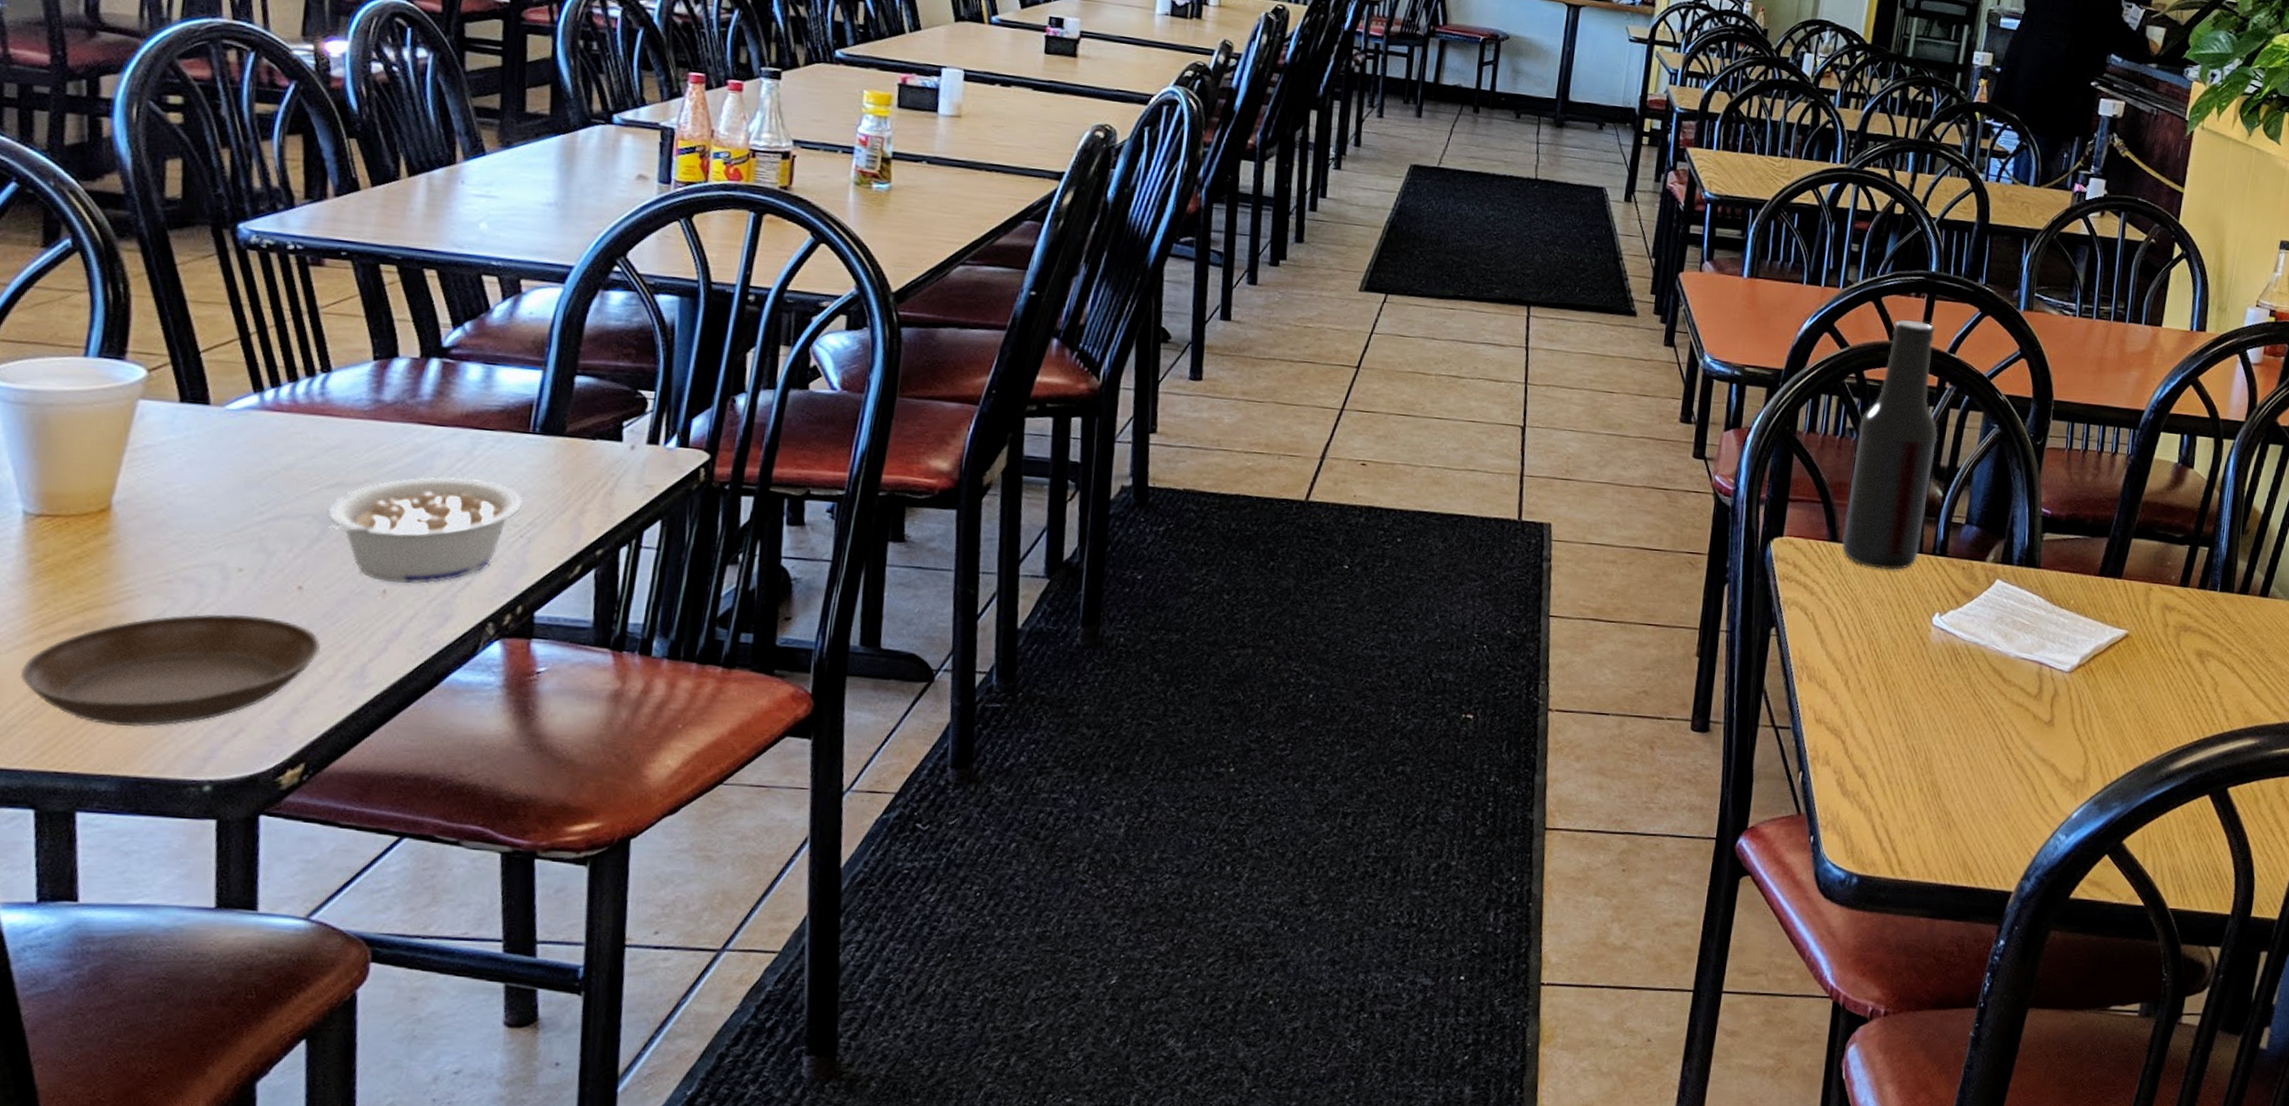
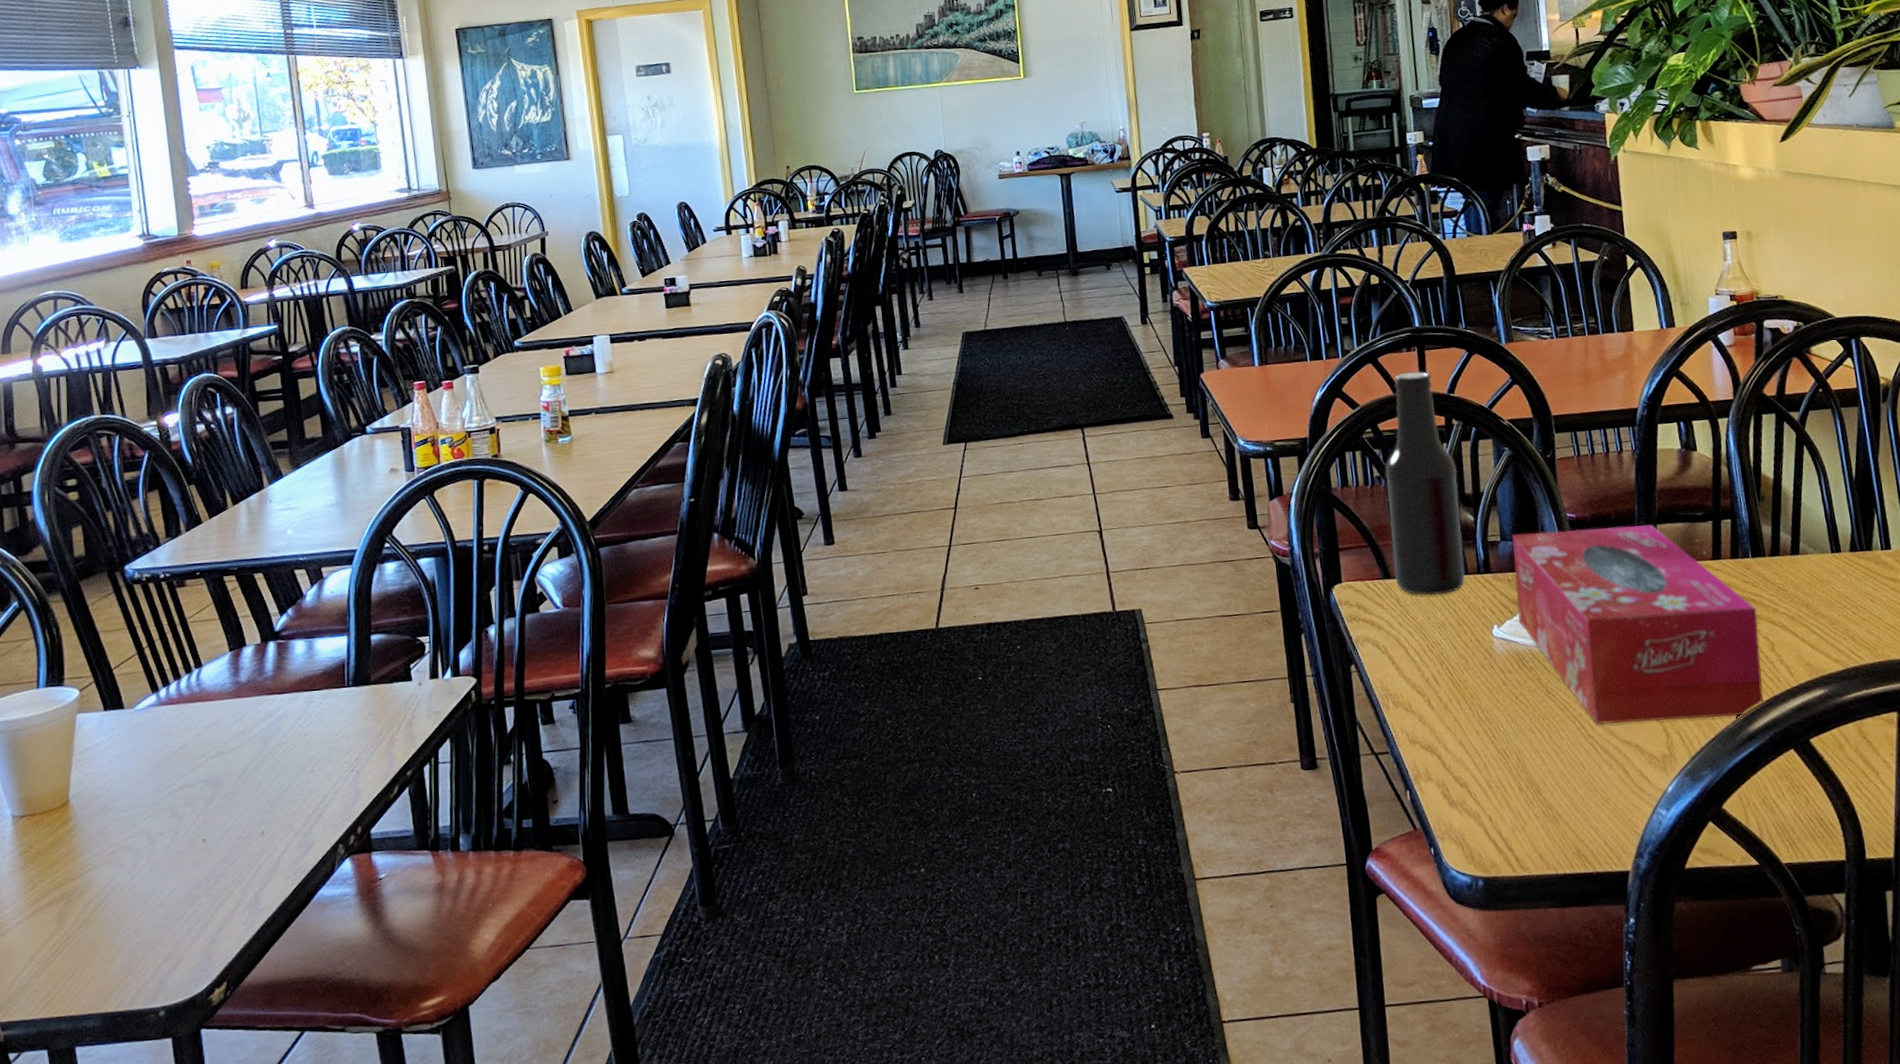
saucer: present [20,614,320,727] -> none [24,867,224,974]
legume: present [327,477,522,584] -> none [214,730,349,826]
tissue box: none [1964,520,2210,753] -> present [1511,524,1763,725]

